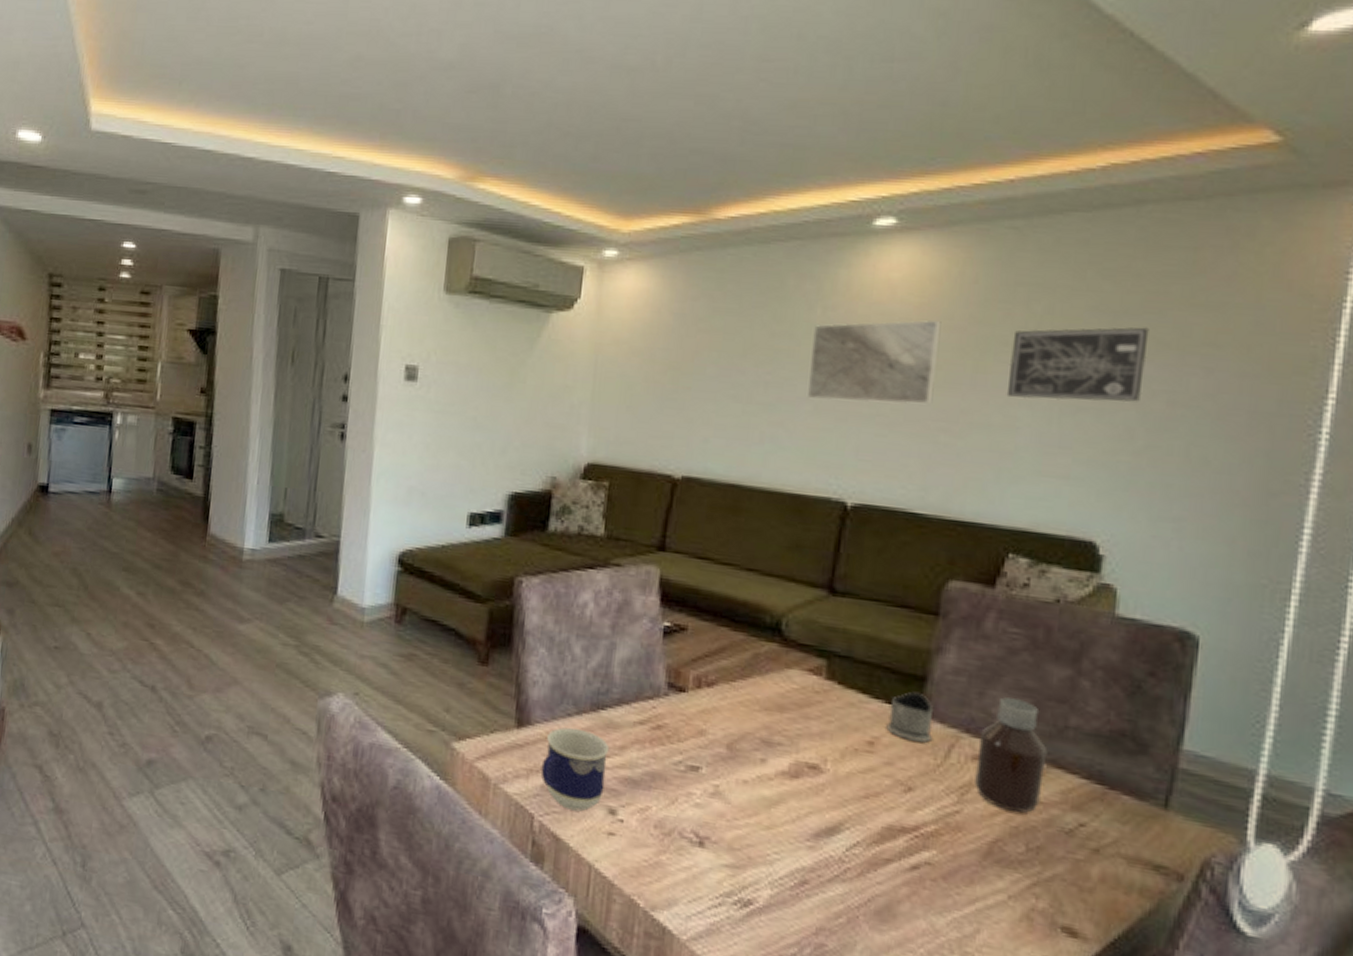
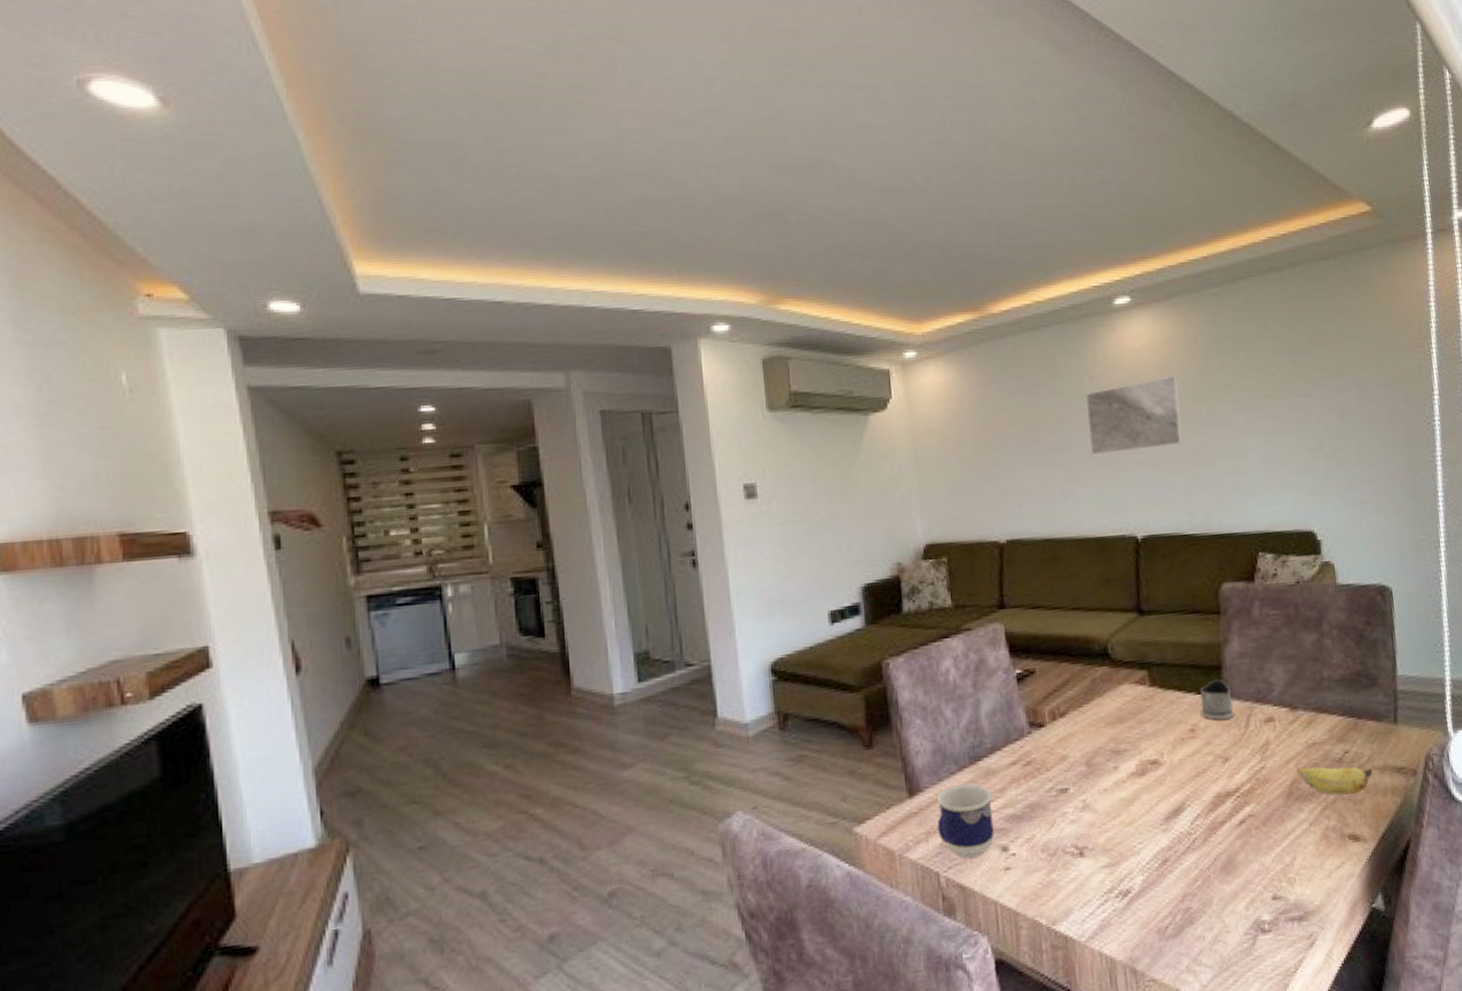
bottle: present [974,697,1048,813] -> none [1266,666,1316,756]
banana: none [1004,825,1116,880] -> present [1296,766,1373,796]
wall art: present [1006,327,1149,402] -> none [1229,360,1321,429]

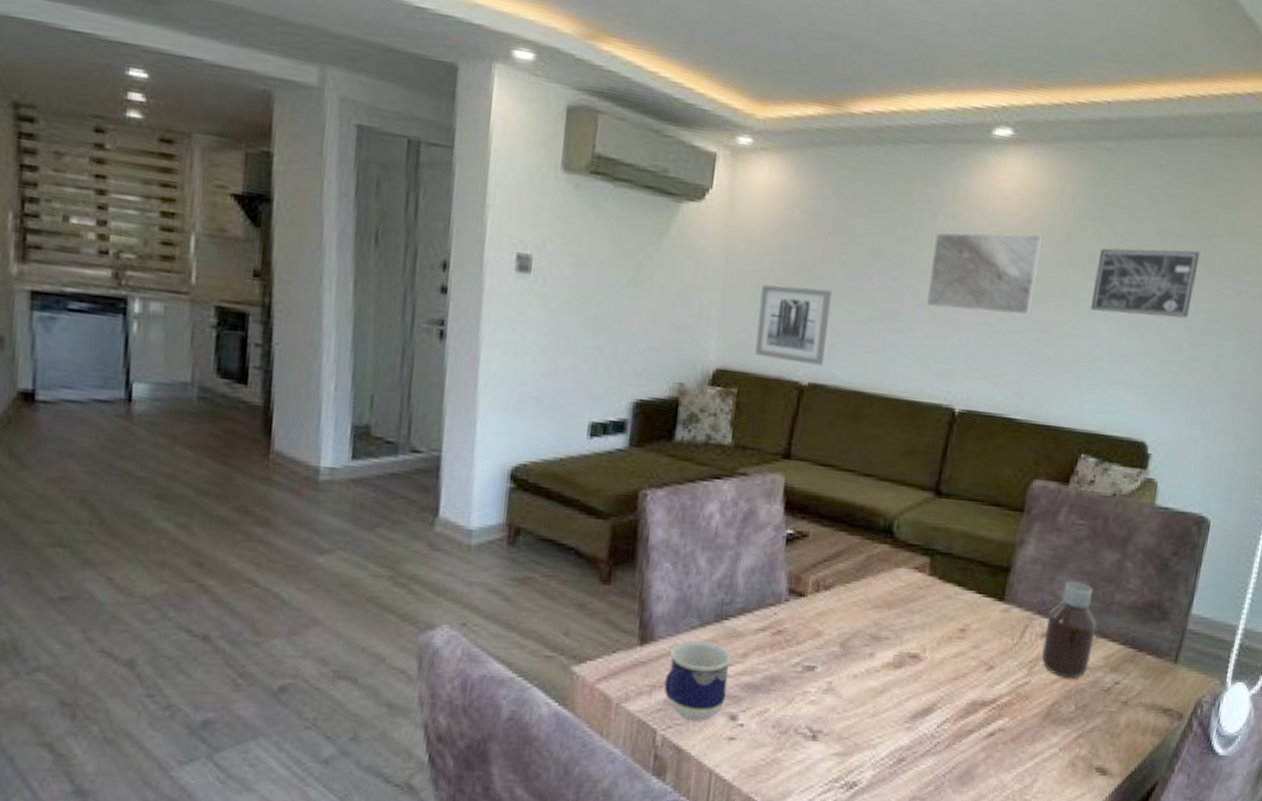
wall art: none [949,459,1015,527] -> present [754,284,832,366]
tea glass holder: present [1200,679,1234,721] -> none [976,581,1014,626]
wall art: none [1229,360,1321,429] -> present [1090,248,1200,319]
bottle: none [1266,666,1316,756] -> present [1041,581,1097,679]
banana: present [1296,766,1373,796] -> none [1060,690,1139,728]

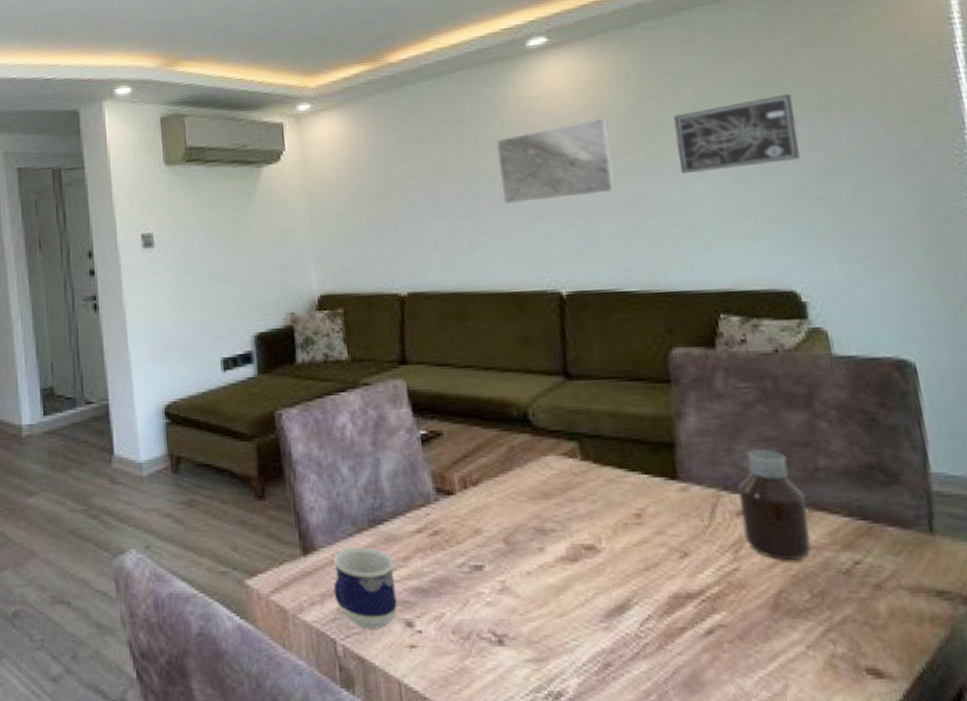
wall art: present [754,284,832,366] -> none [345,209,417,278]

